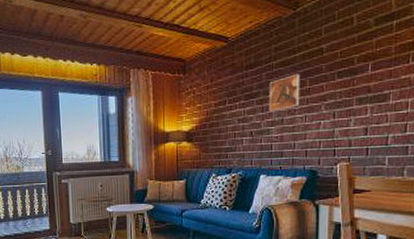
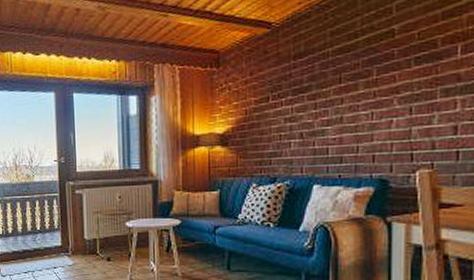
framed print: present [269,73,301,111] -> none [324,61,365,108]

